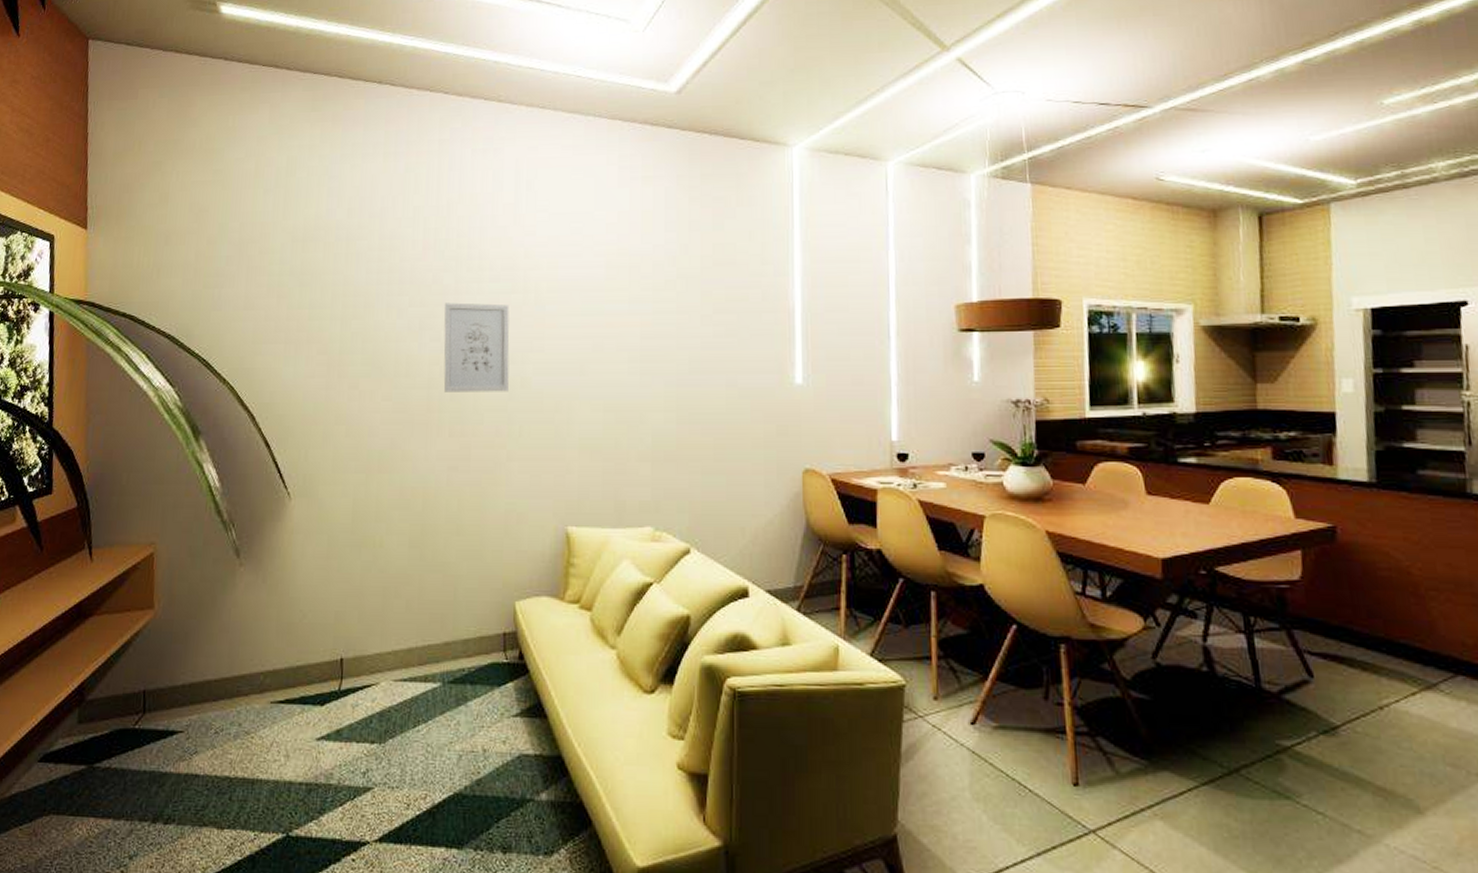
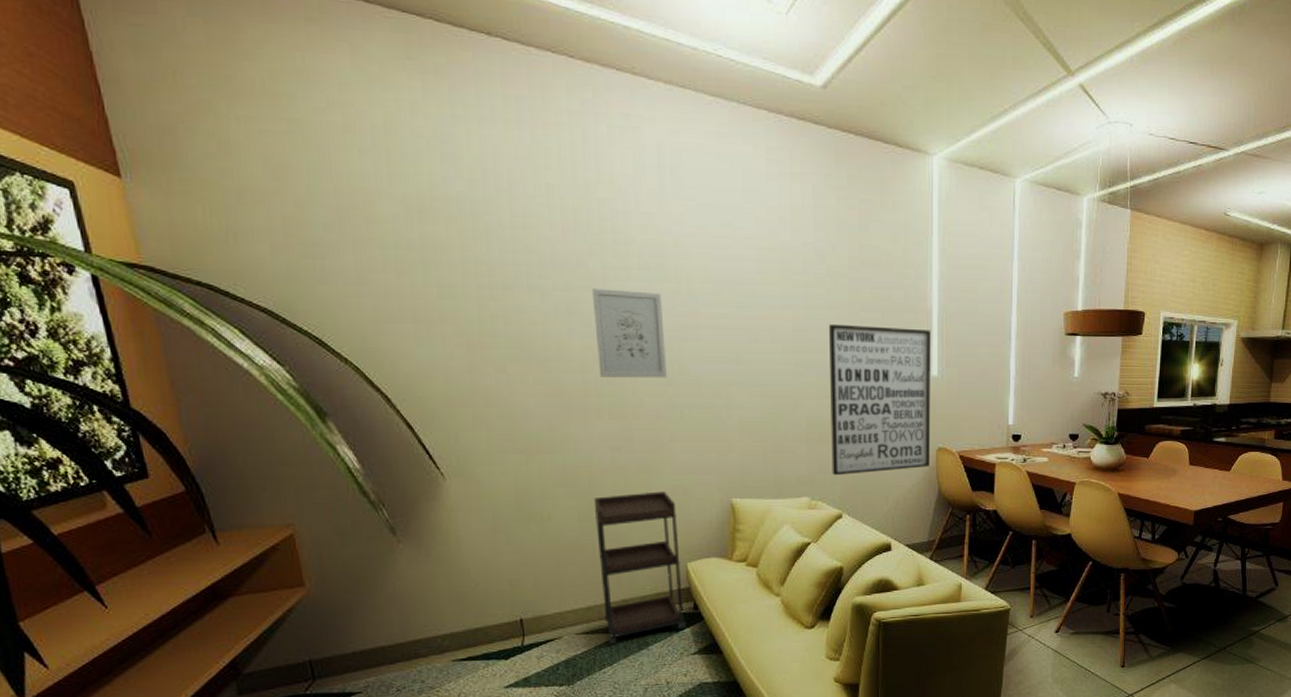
shelving unit: none [424,516,509,697] -> present [593,491,686,645]
wall art: none [679,328,796,502] -> present [829,323,931,476]

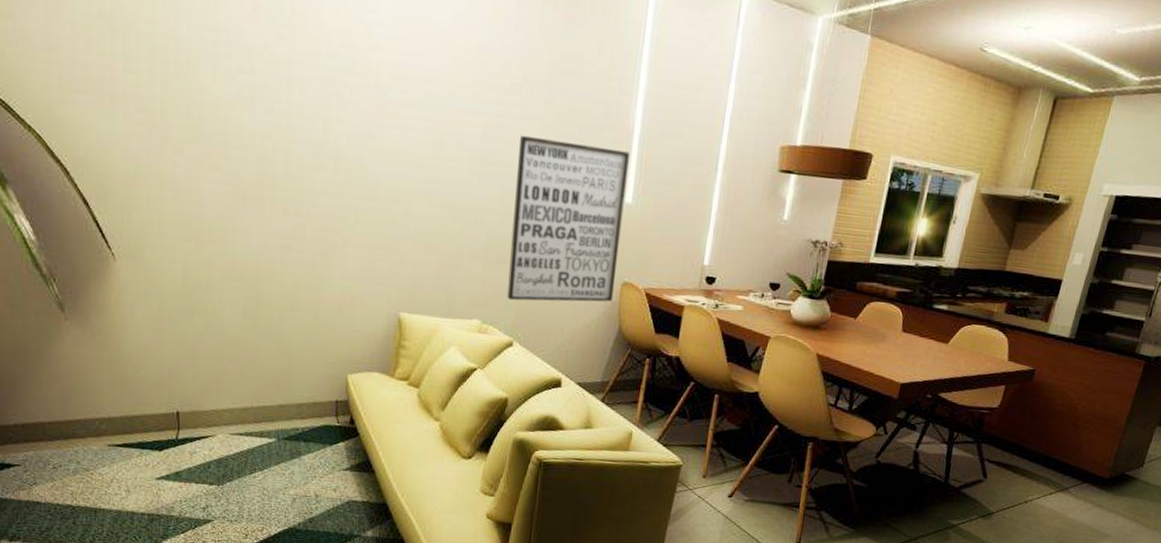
wall art: present [593,288,667,378] -> none [276,74,348,177]
shelving unit: present [593,491,686,645] -> none [259,295,342,450]

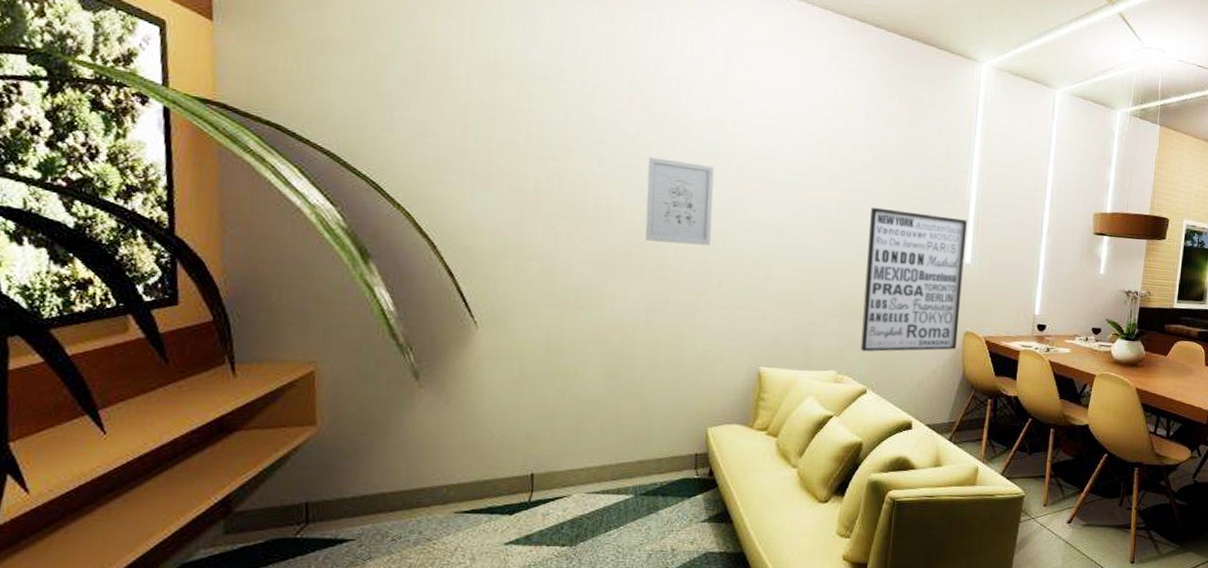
wall art: none [276,74,348,177] -> present [645,157,715,246]

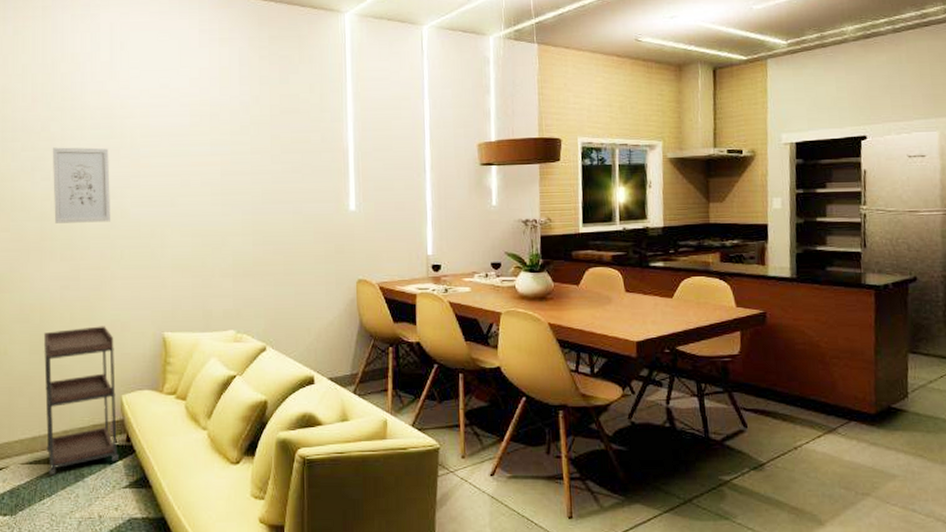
shelving unit: none [617,354,704,507] -> present [43,326,118,476]
wall art: present [860,207,967,352] -> none [253,166,351,309]

